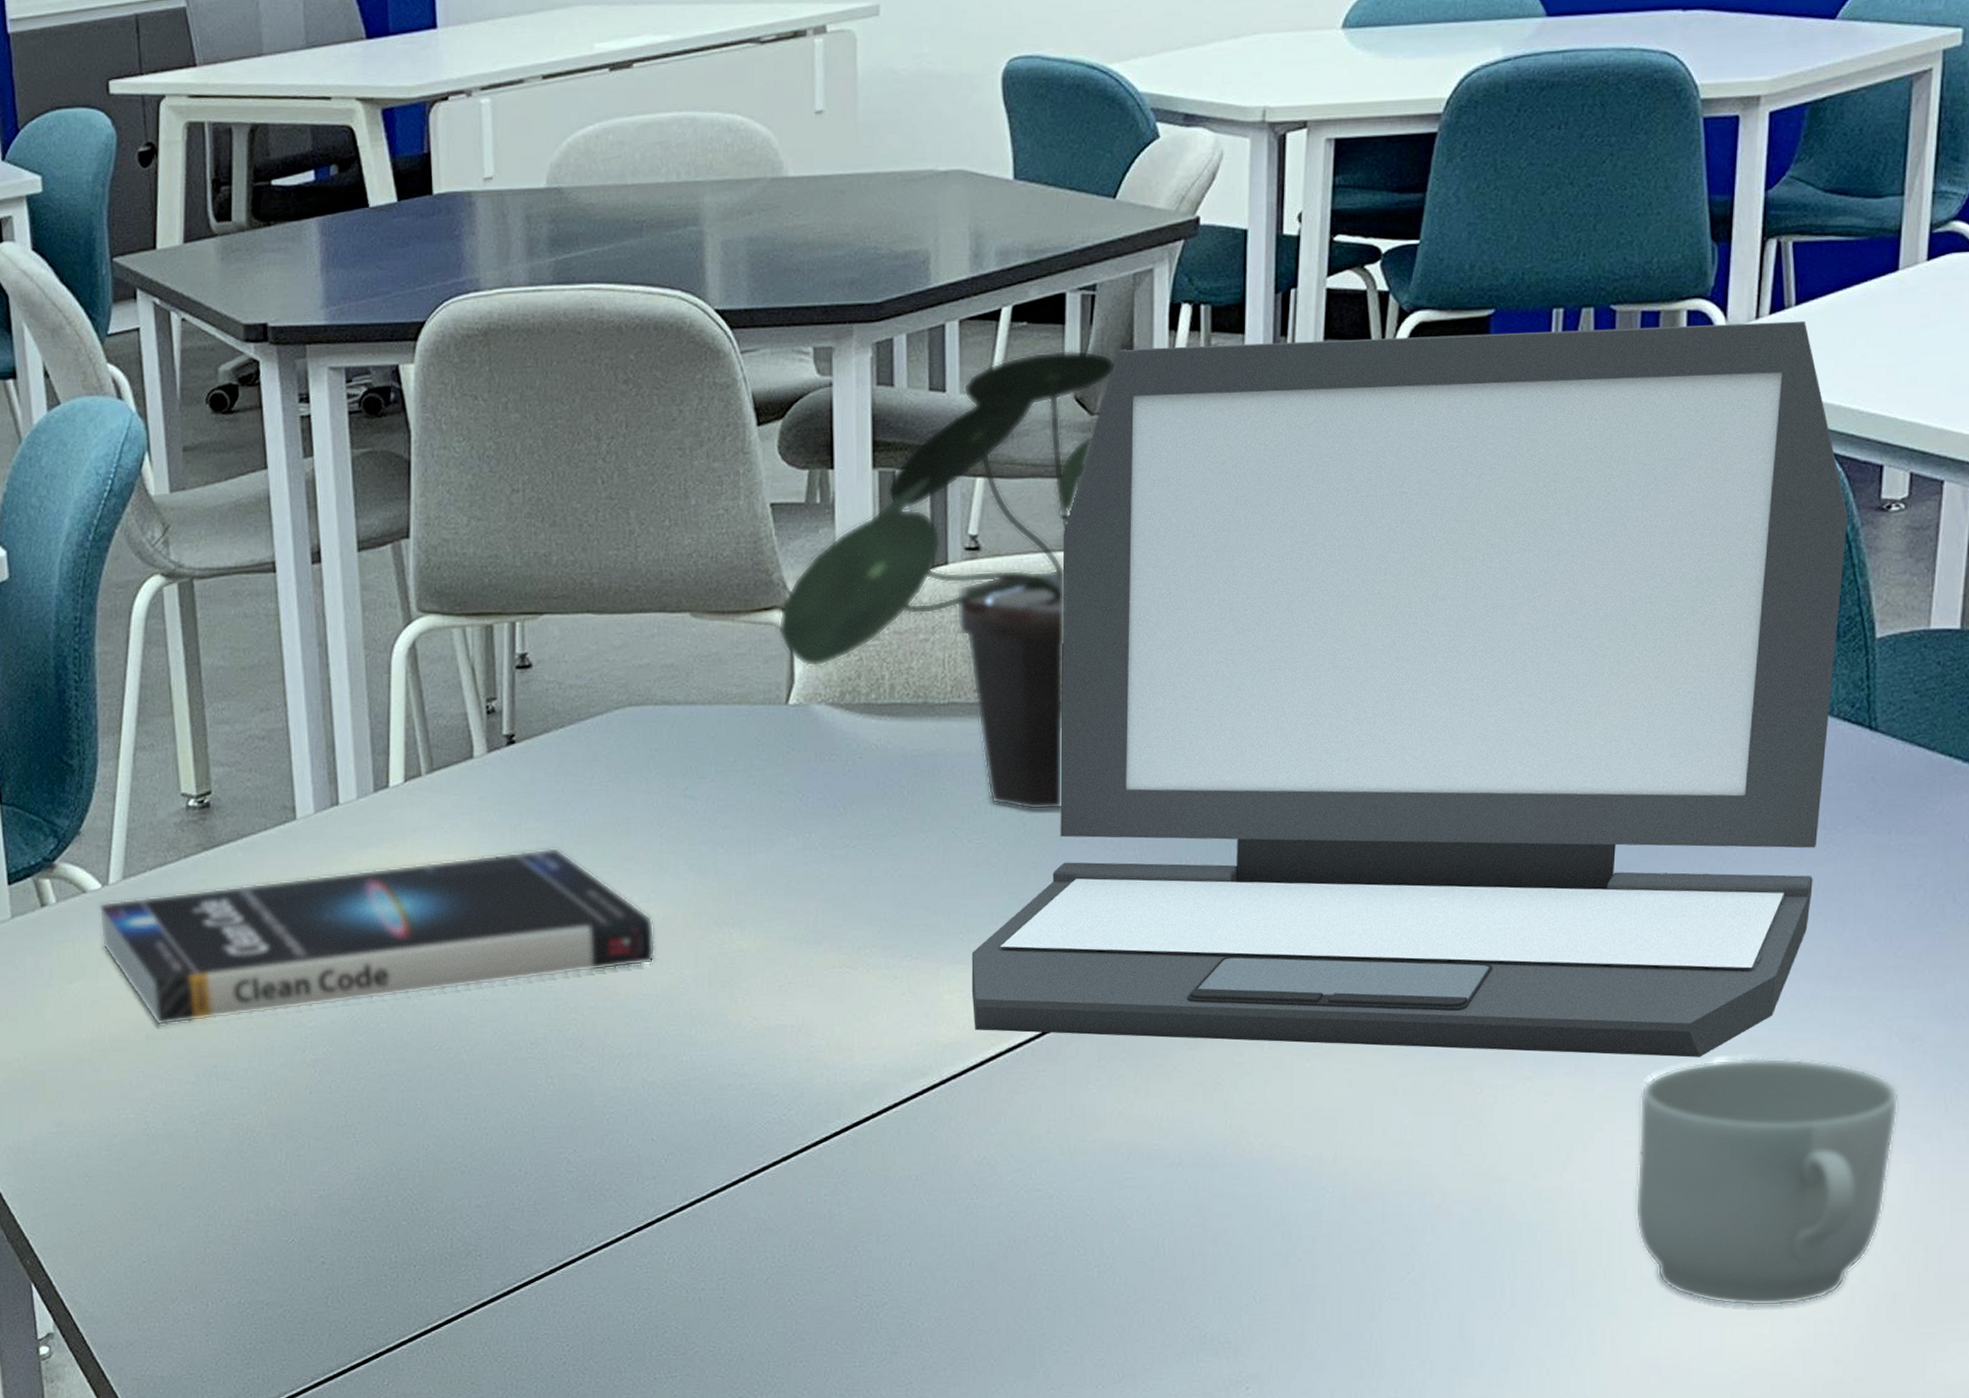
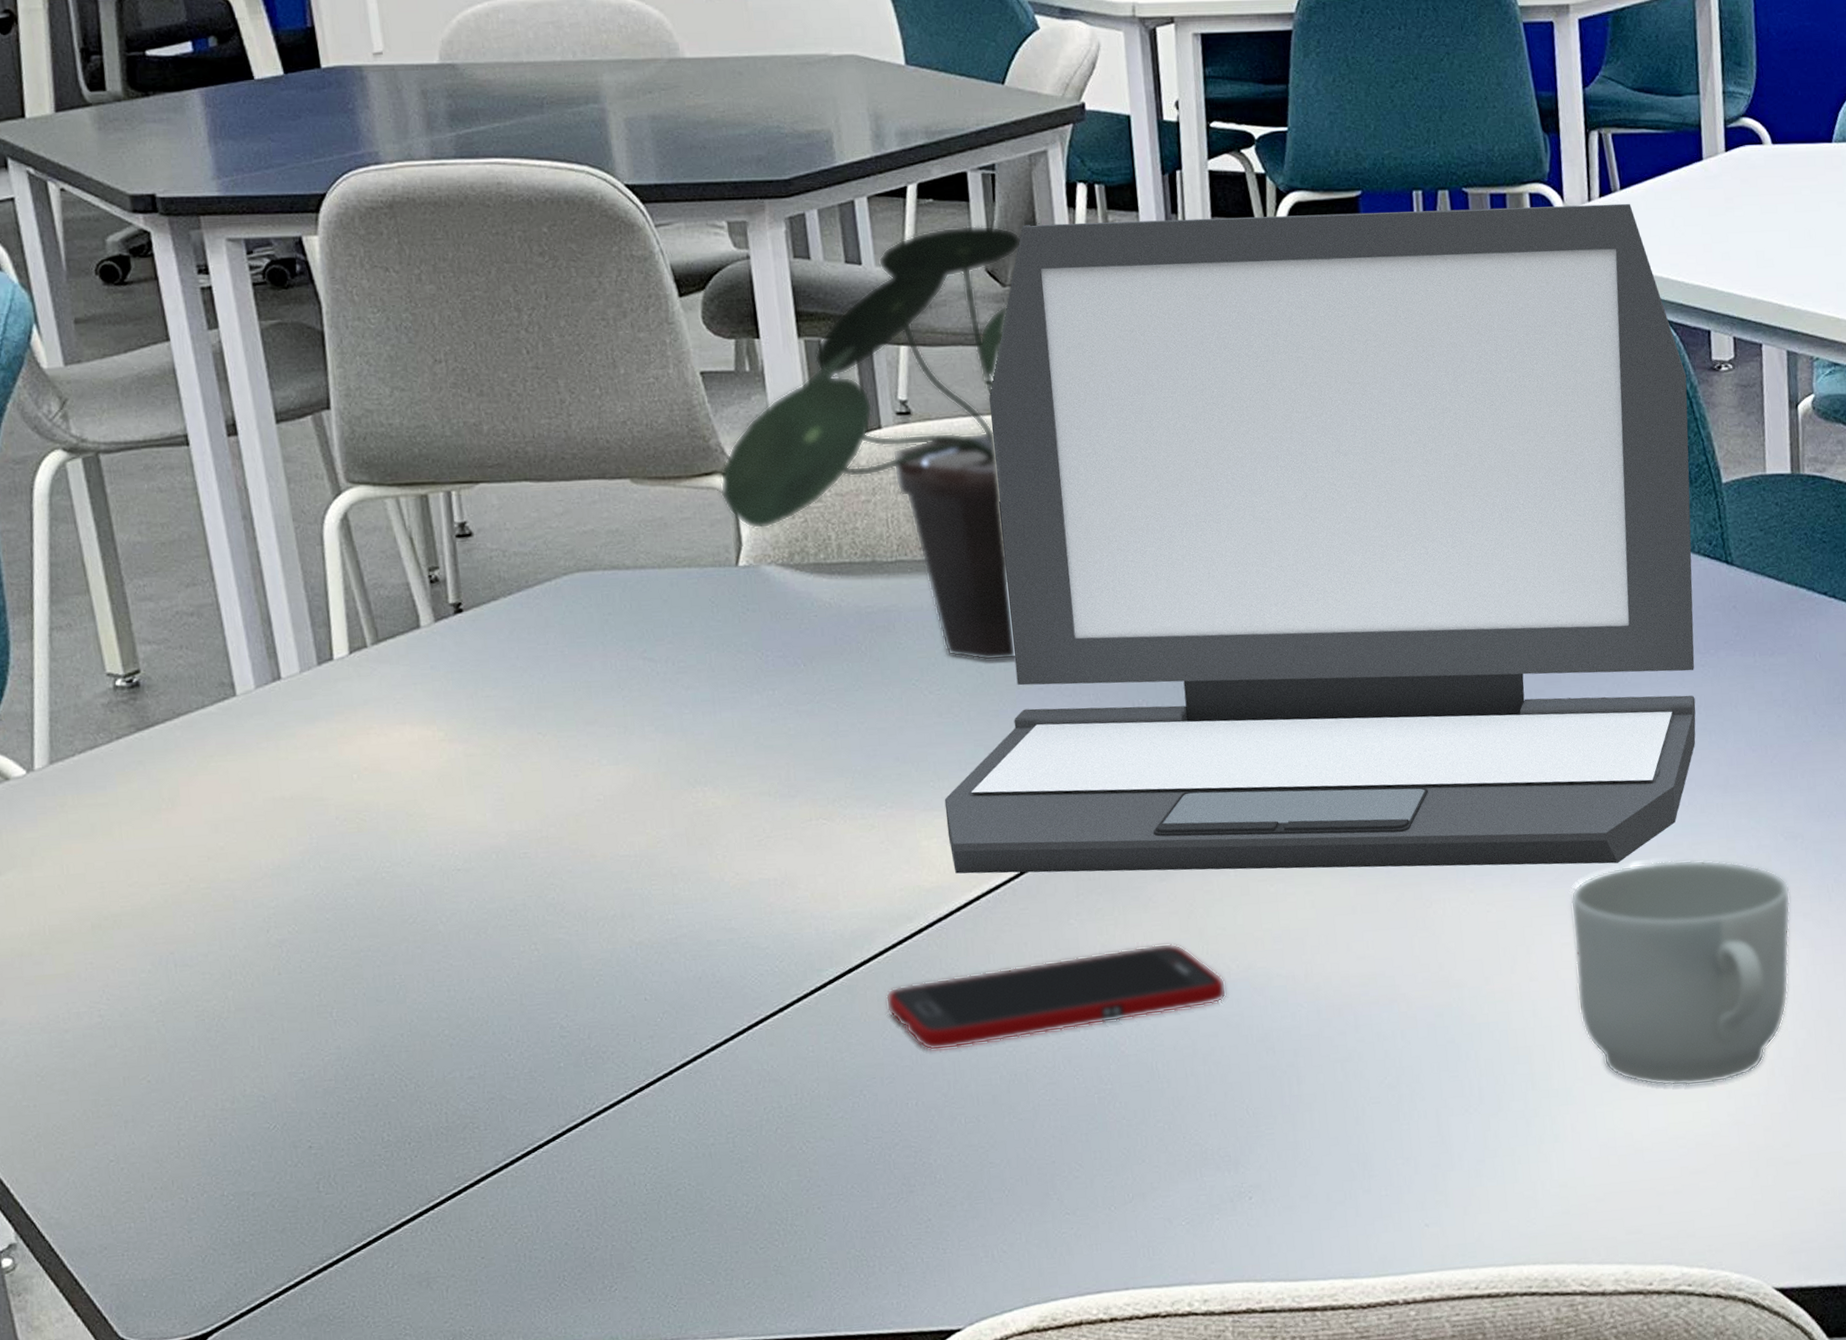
book: present [99,847,655,1026] -> none [25,714,630,914]
cell phone: none [890,1115,1246,1211] -> present [885,943,1227,1051]

